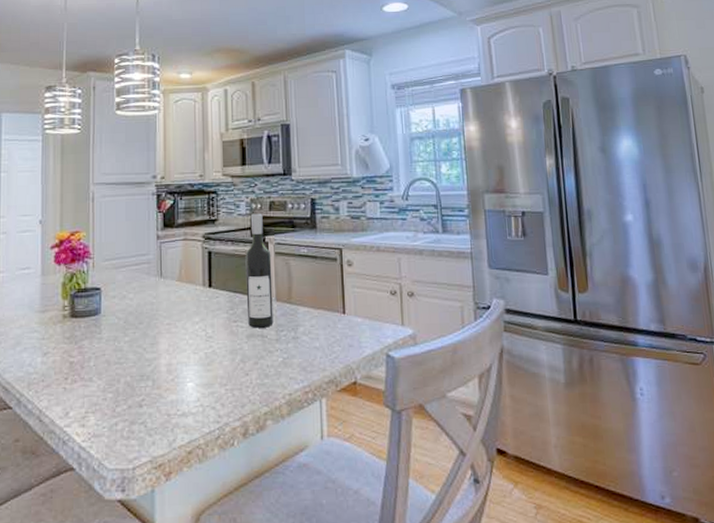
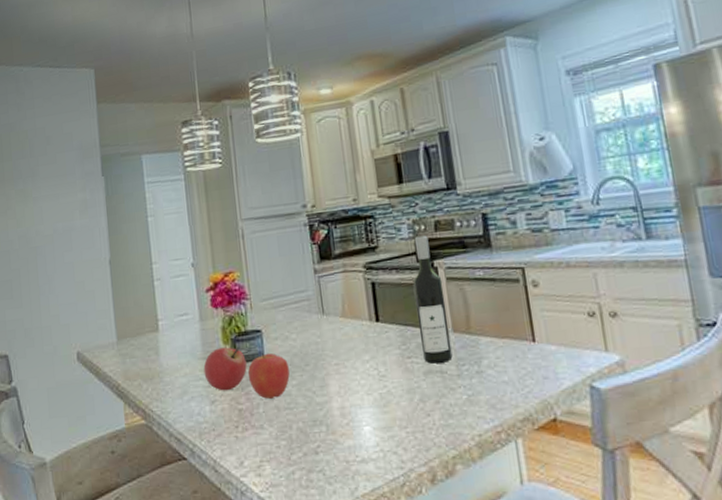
fruit: none [39,302,83,344] -> present [203,347,247,391]
apple: none [84,310,123,354] -> present [248,353,290,400]

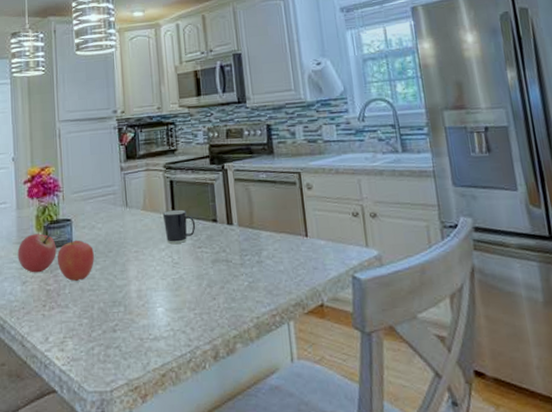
mug: none [364,314,404,354] -> present [162,209,196,244]
bottle: present [413,235,453,364] -> none [205,141,237,253]

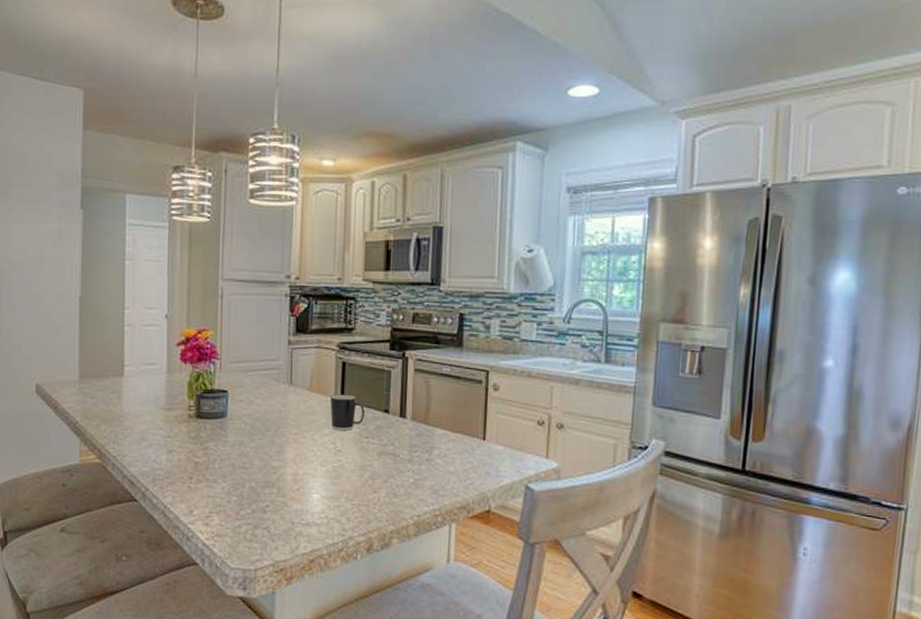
fruit: present [17,233,57,273] -> none [165,401,209,443]
apple: present [58,240,94,282] -> none [209,413,250,458]

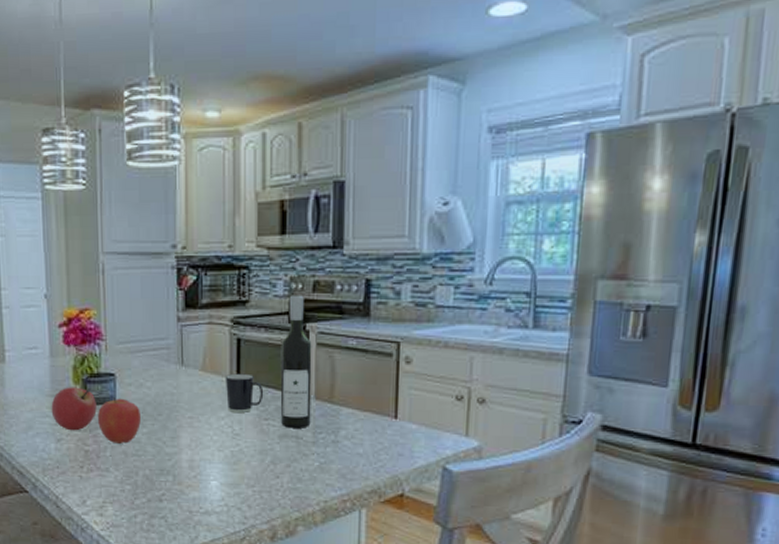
fruit: none [165,401,209,443] -> present [51,387,97,431]
apple: none [209,413,250,458] -> present [98,398,141,445]
bottle: none [380,325,411,447] -> present [280,295,312,428]

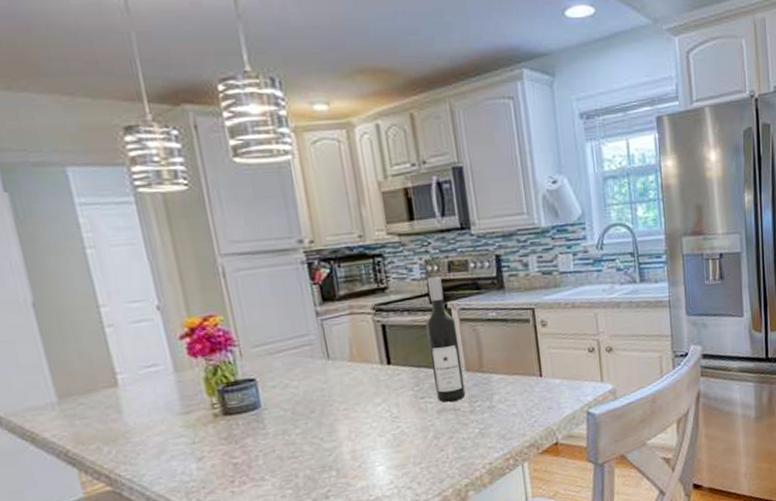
fruit: present [51,387,97,431] -> none [184,398,241,447]
apple: present [98,398,141,445] -> none [242,402,293,450]
mug: present [225,373,264,412] -> none [375,357,417,397]

